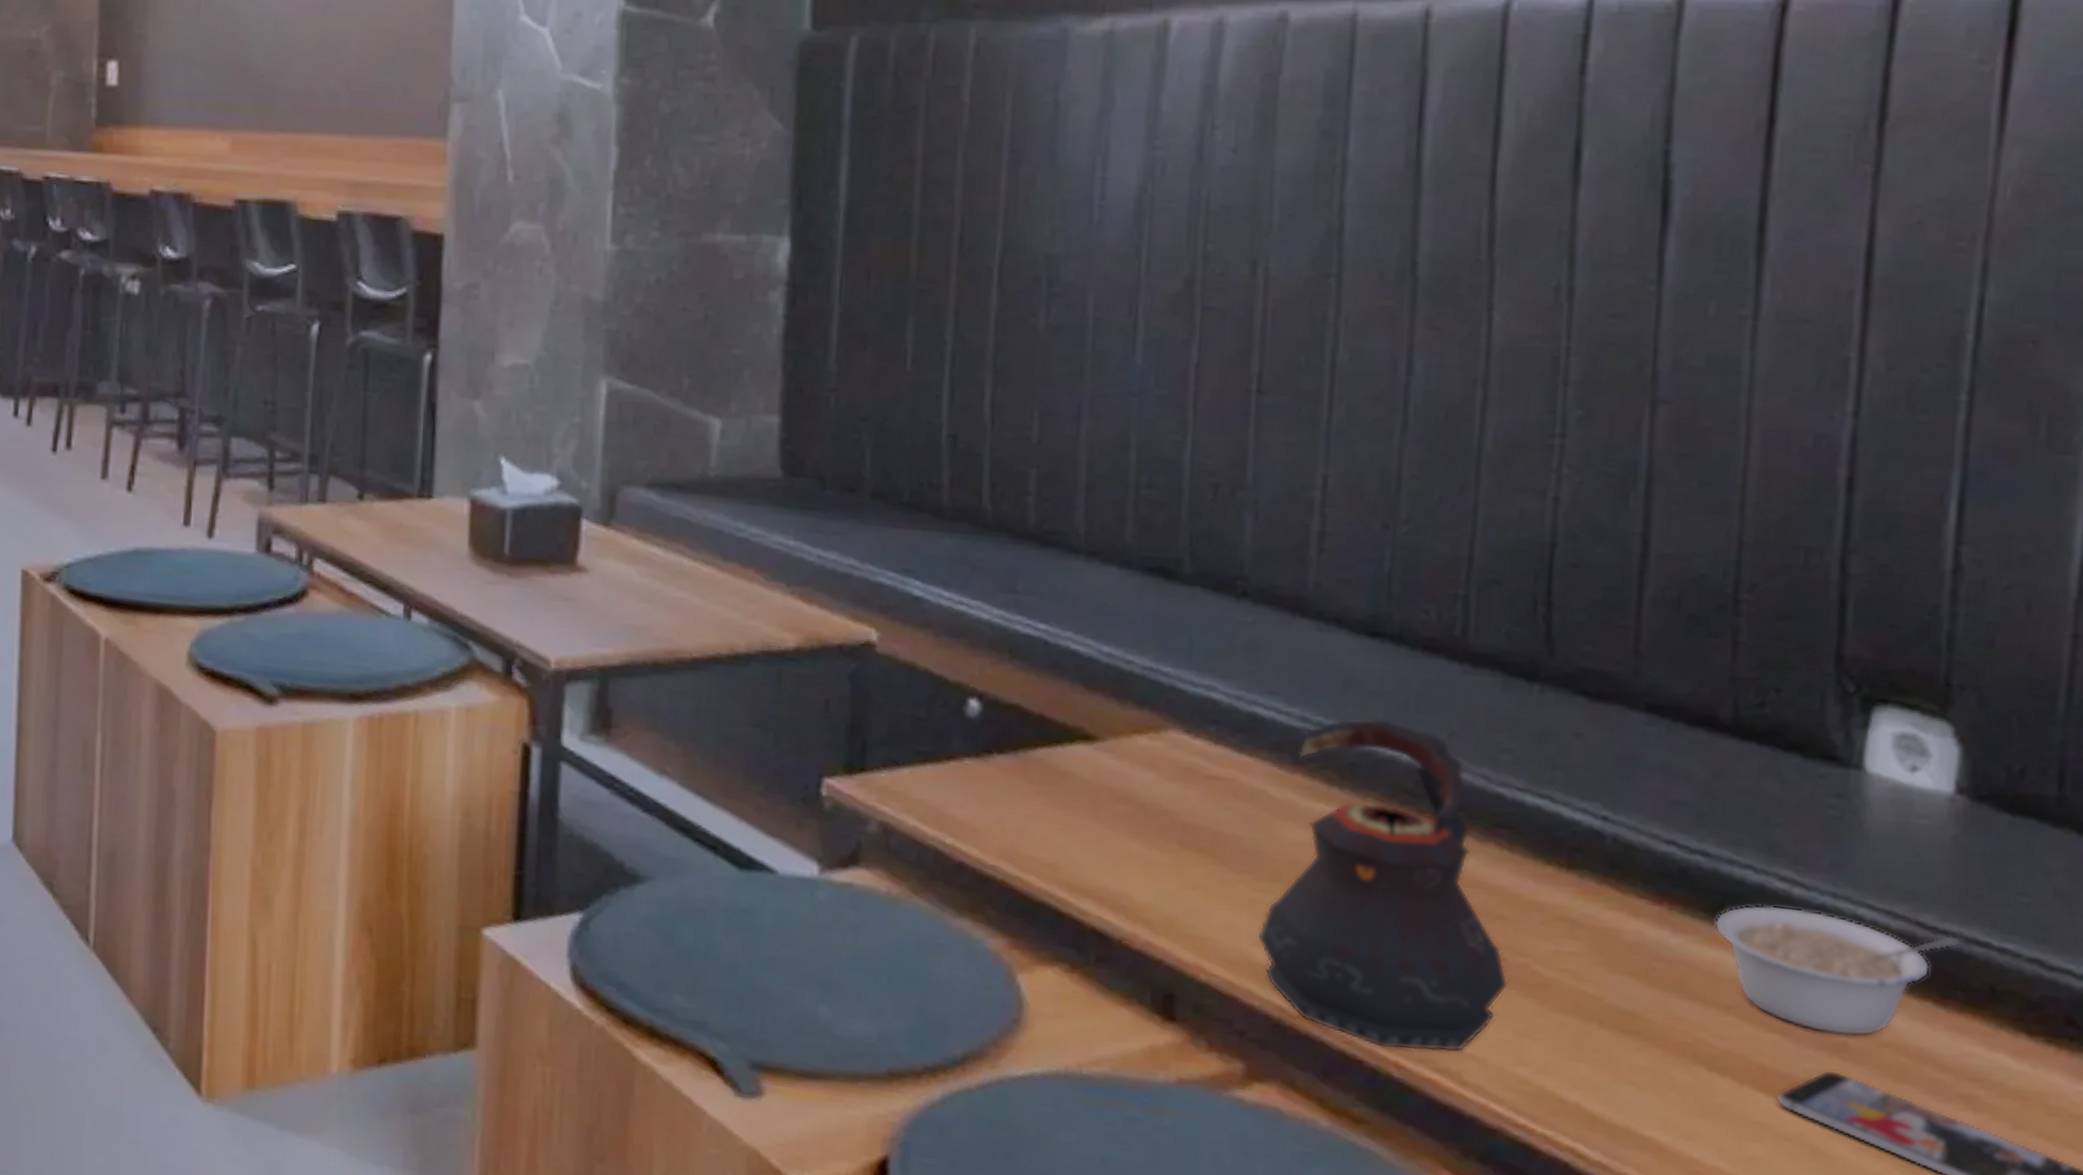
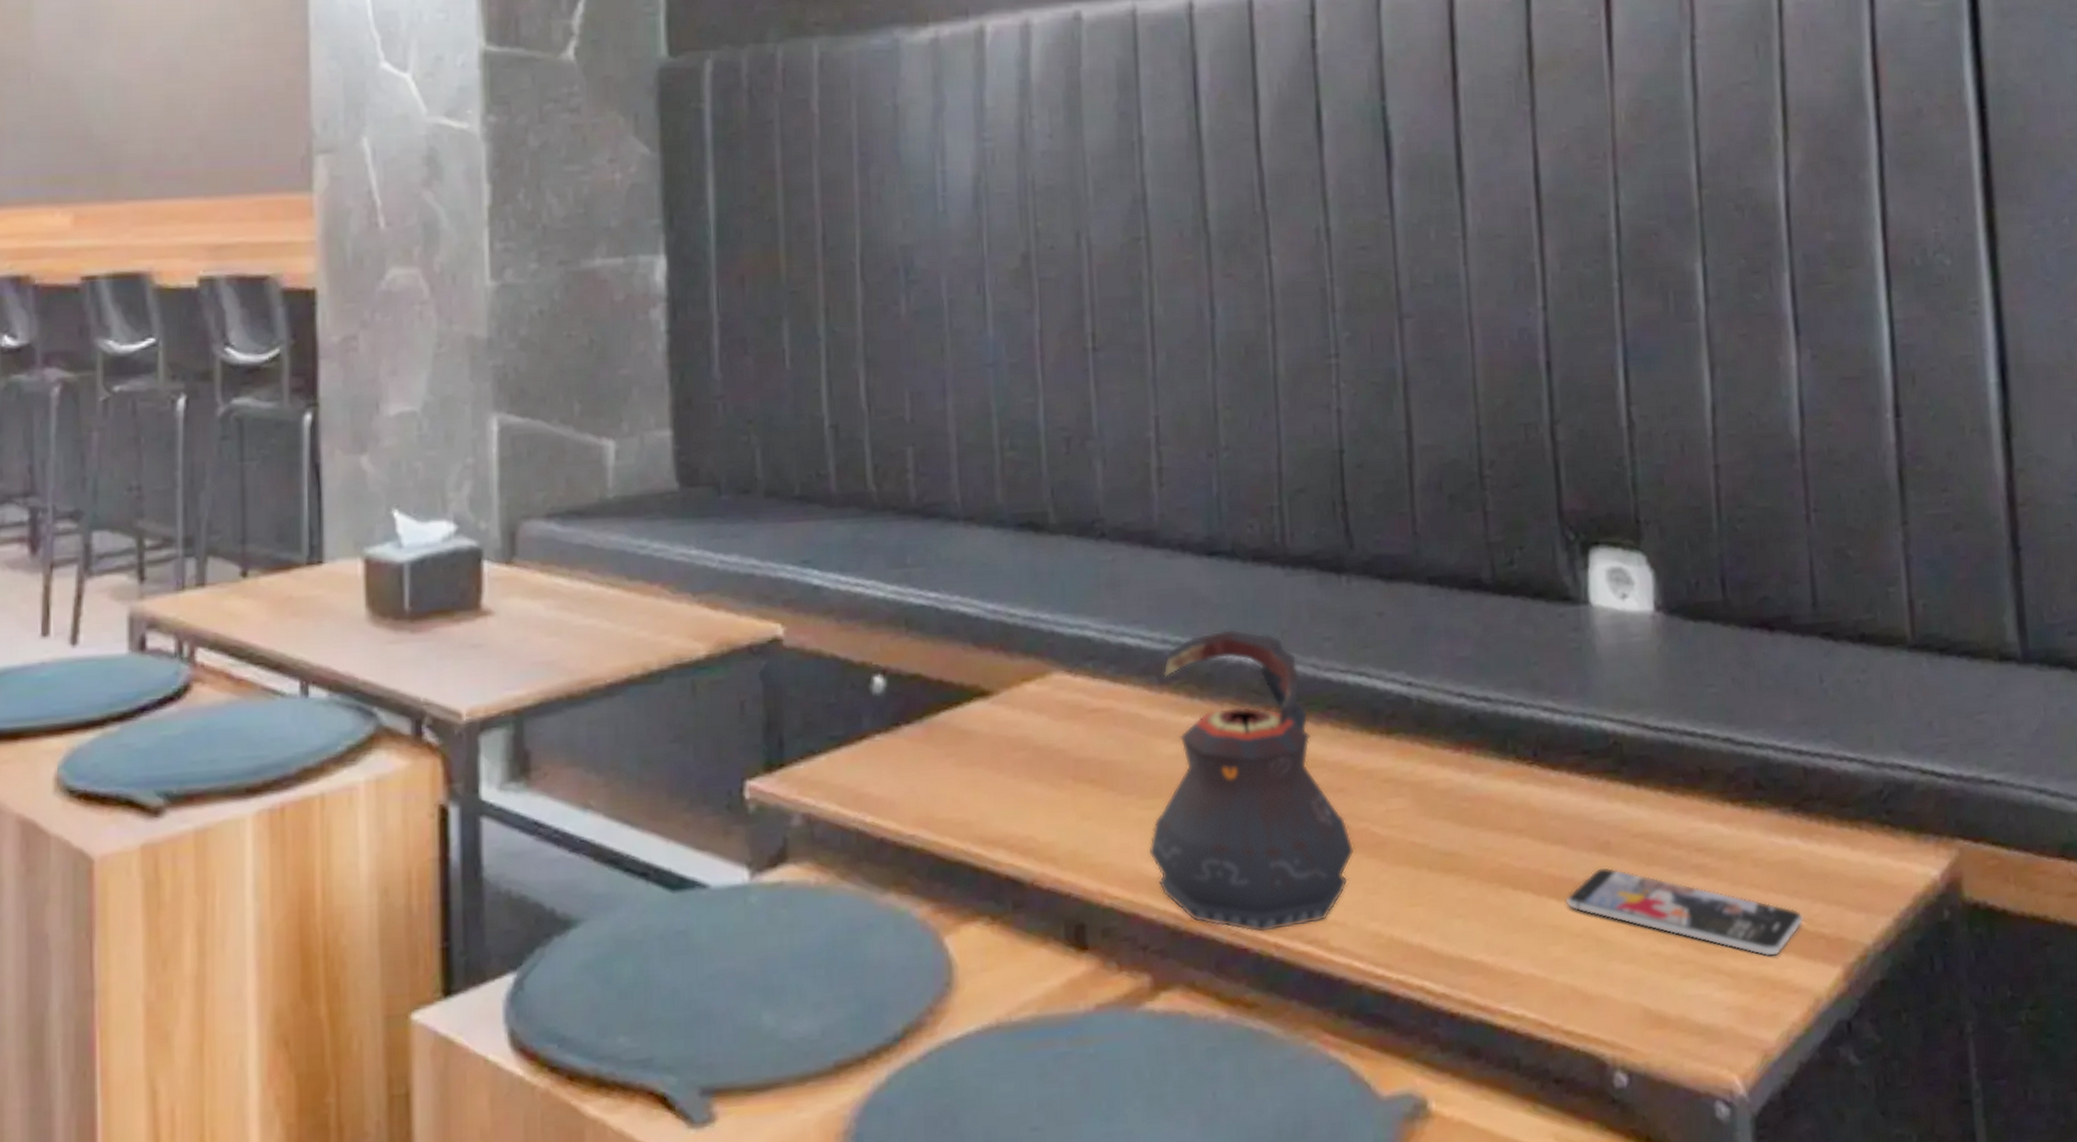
legume: present [1714,905,1962,1037] -> none [1501,730,1676,836]

